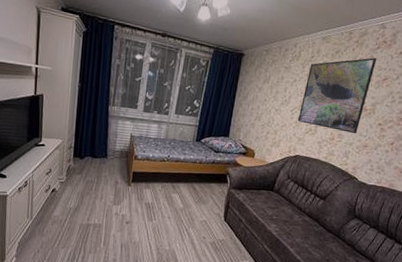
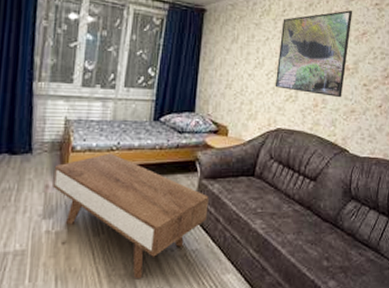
coffee table: none [121,162,235,255] -> present [53,153,209,280]

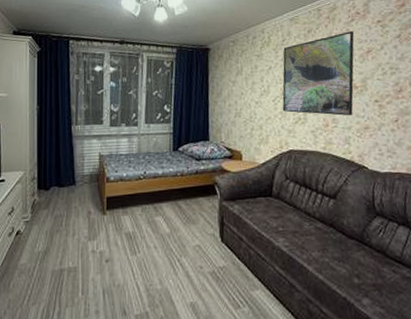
coffee table: present [53,153,209,280] -> none [94,181,231,294]

